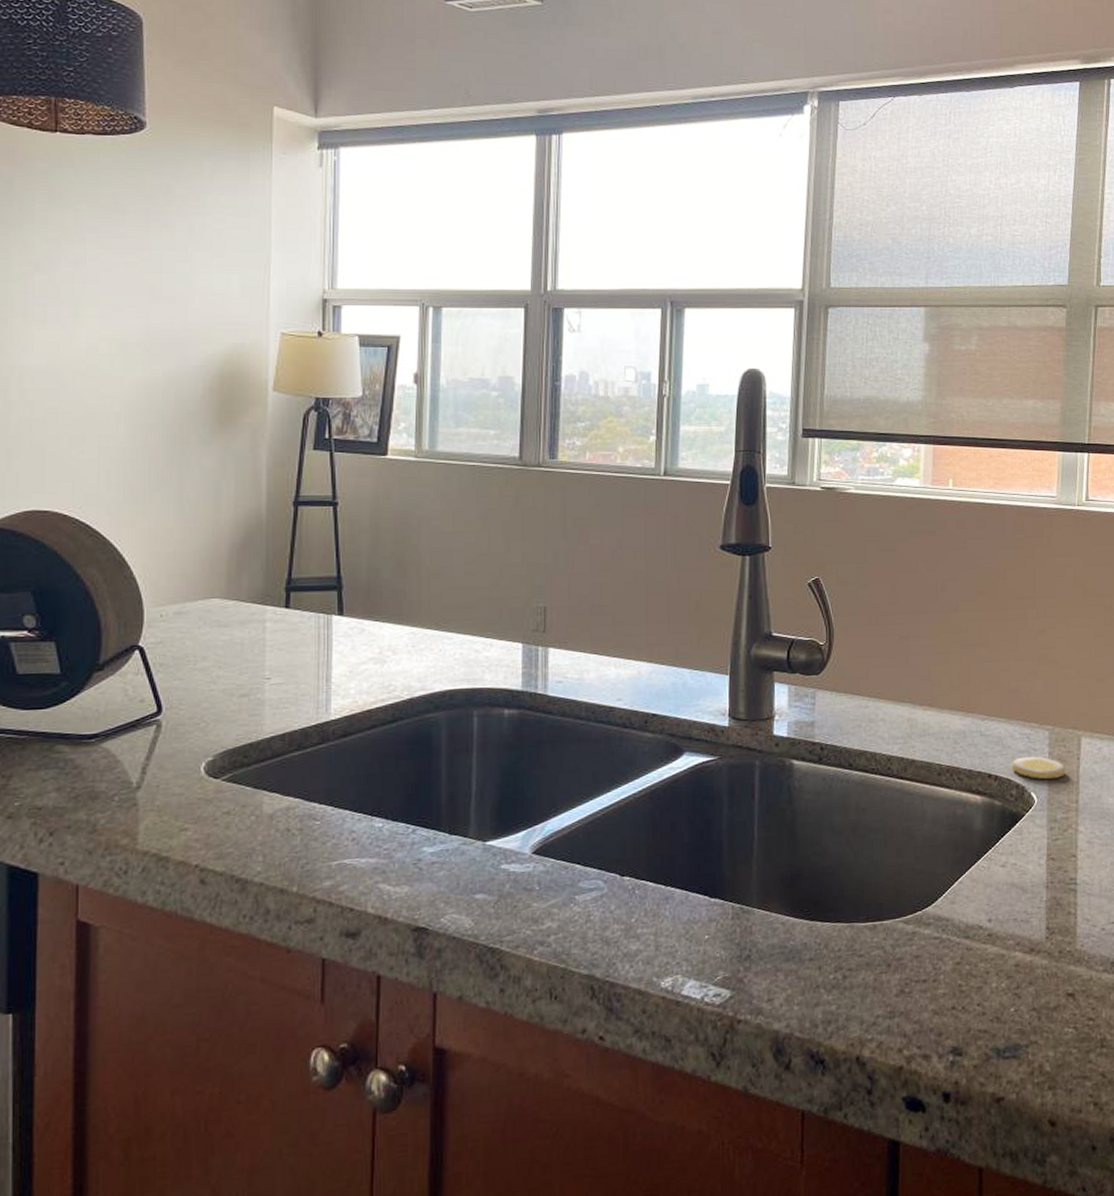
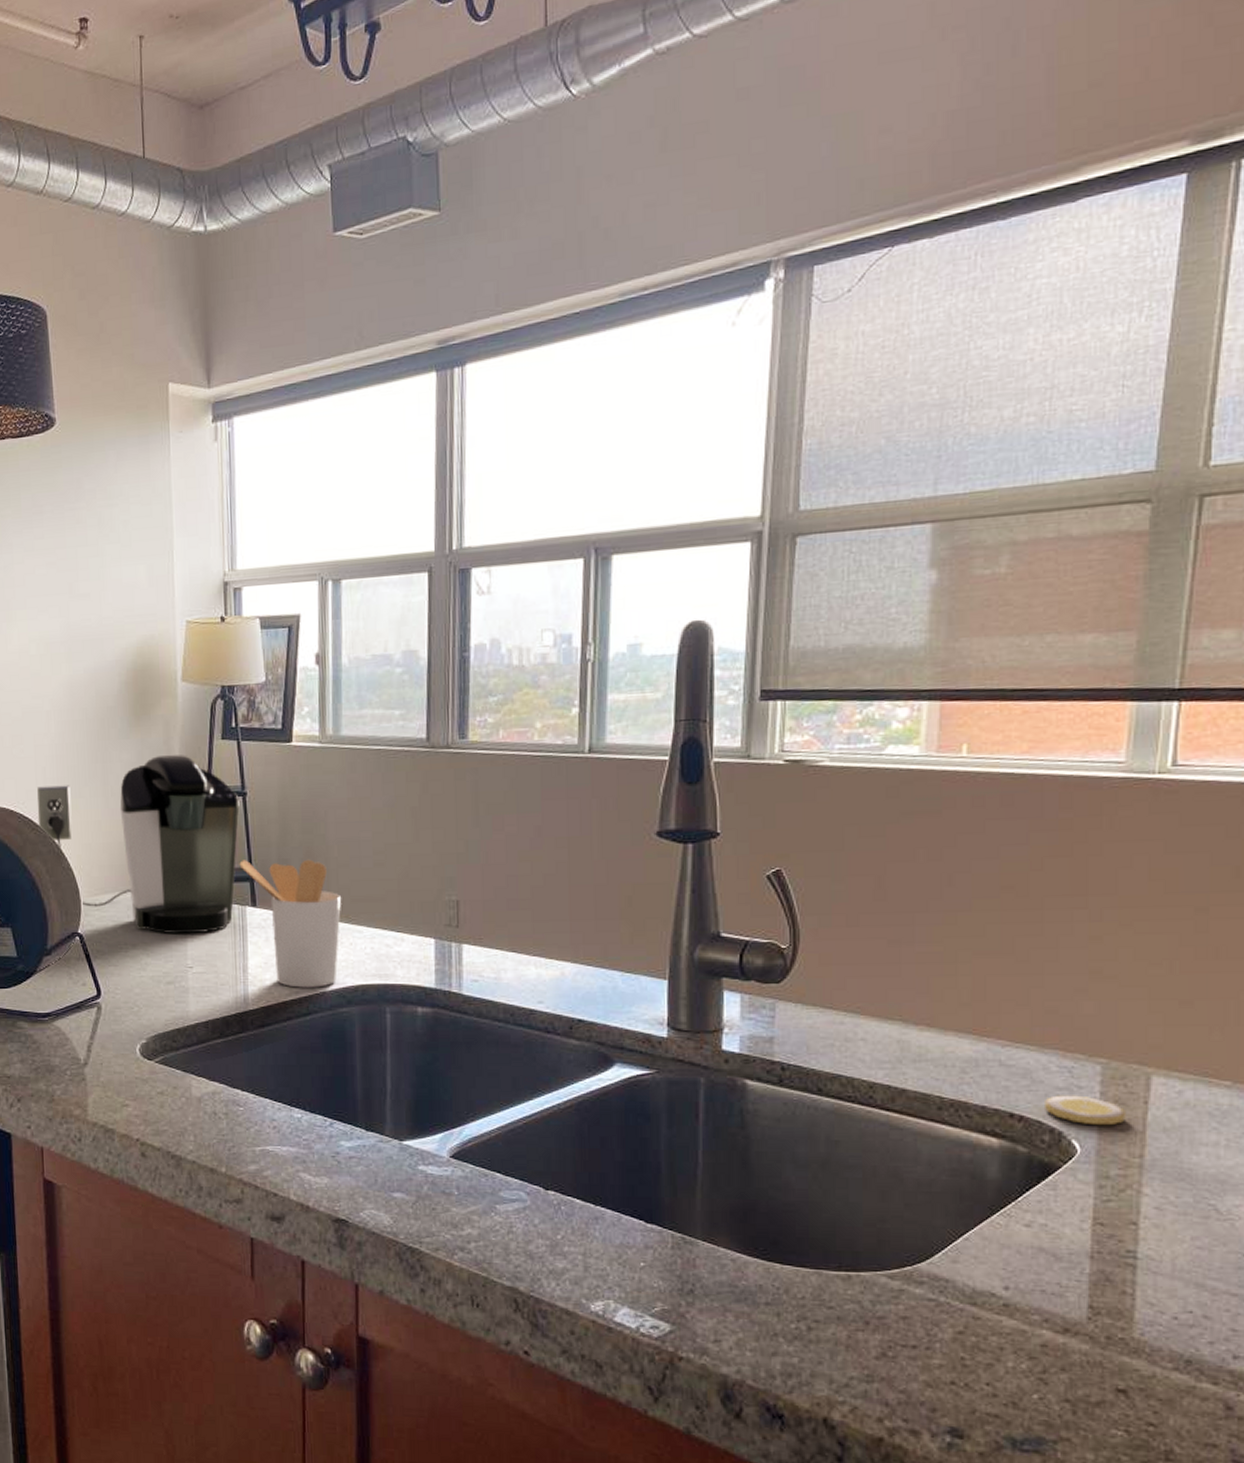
coffee maker: none [97,463,330,645] -> present [37,755,240,934]
utensil holder: none [327,568,433,695] -> present [239,859,342,988]

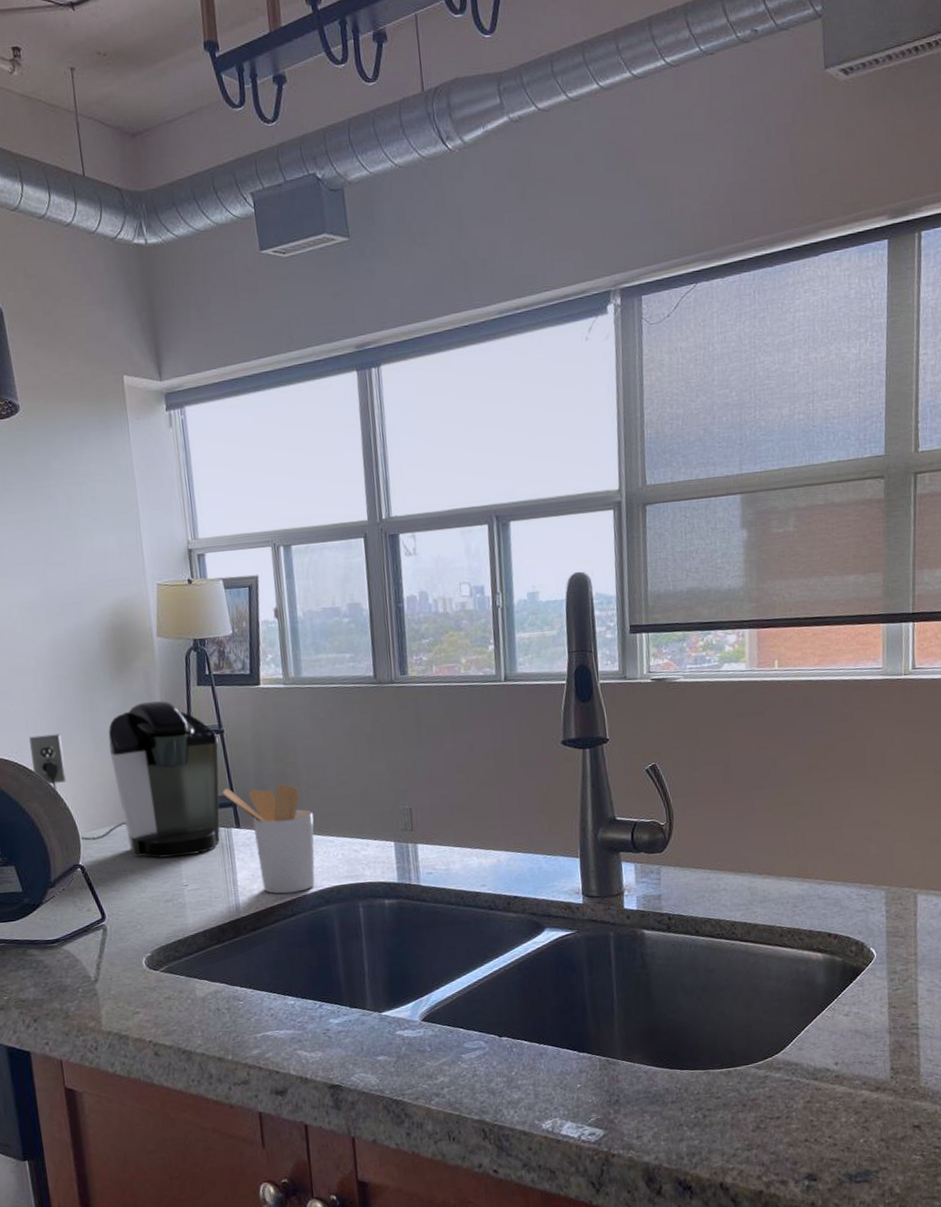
lemon: present [1045,1095,1126,1126] -> none [850,915,904,936]

